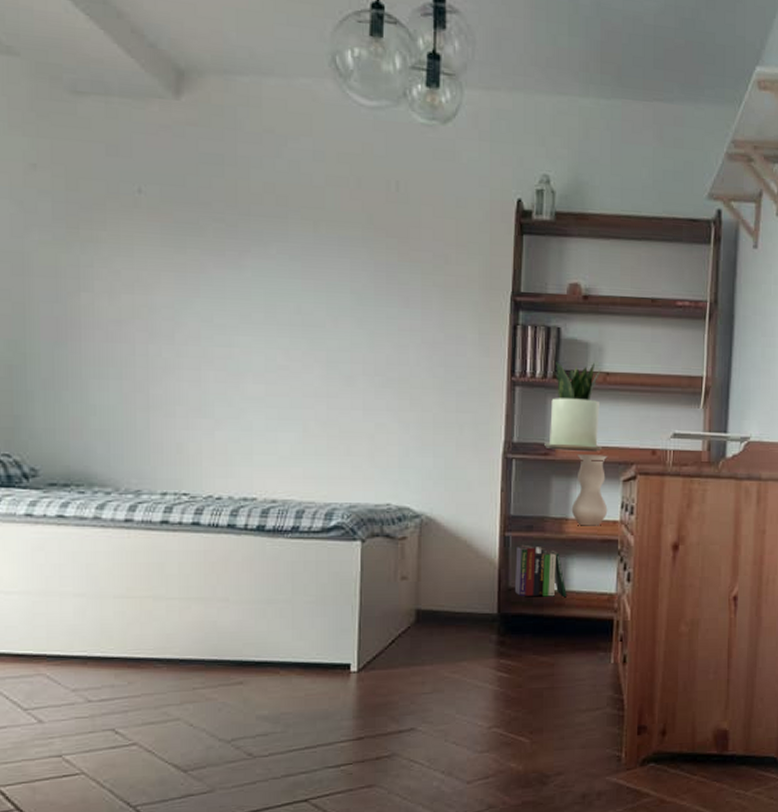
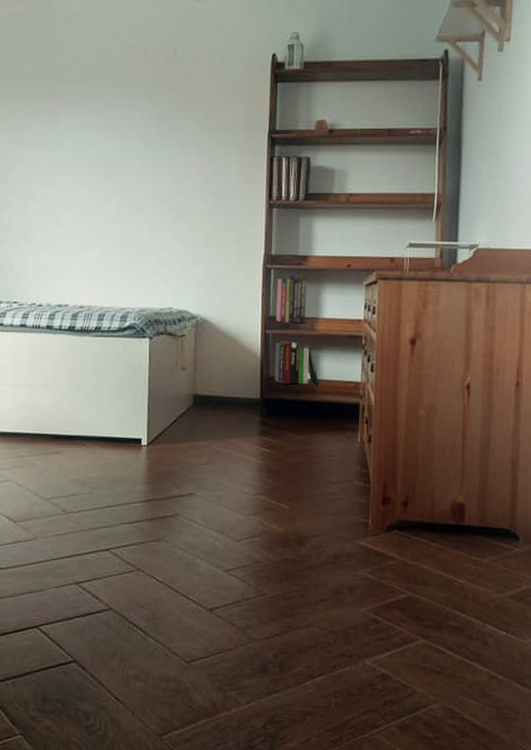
books: none [517,467,555,525] -> present [275,275,307,324]
planter: present [544,362,602,452] -> none [298,185,347,261]
vase: present [571,454,608,526] -> none [321,263,353,324]

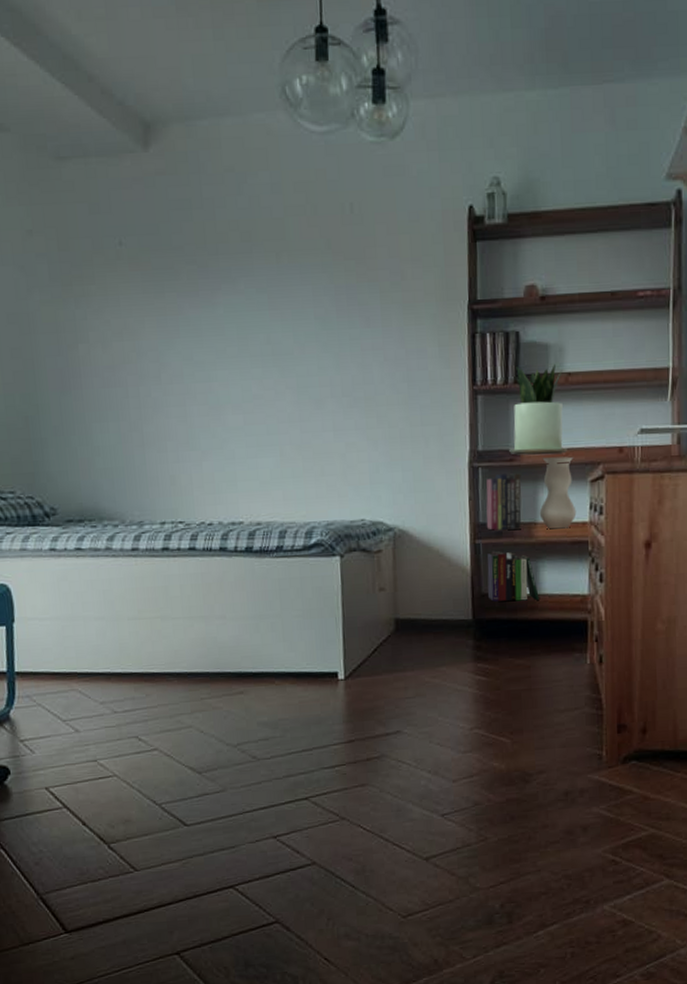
planter: none [298,185,347,261] -> present [509,363,567,456]
vase: none [321,263,353,324] -> present [539,456,577,530]

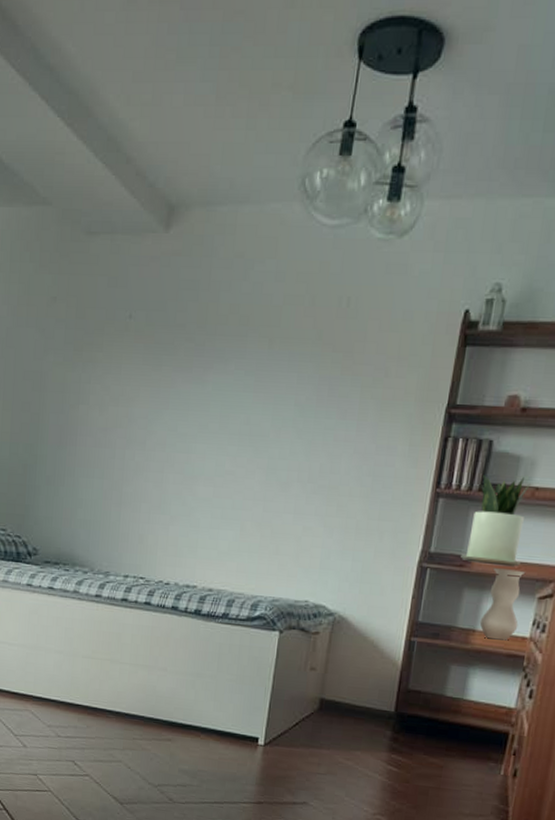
books: present [486,473,522,531] -> none [424,577,469,635]
books: present [487,550,539,602] -> none [413,650,465,705]

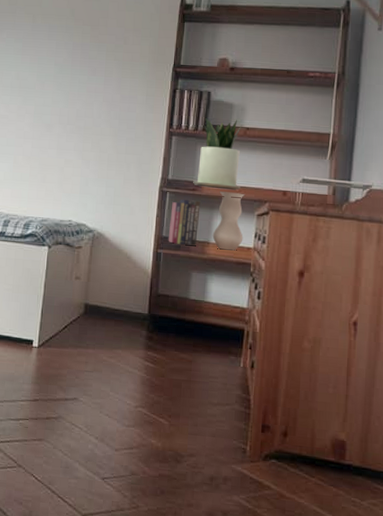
books: none [424,577,469,635] -> present [168,199,201,247]

